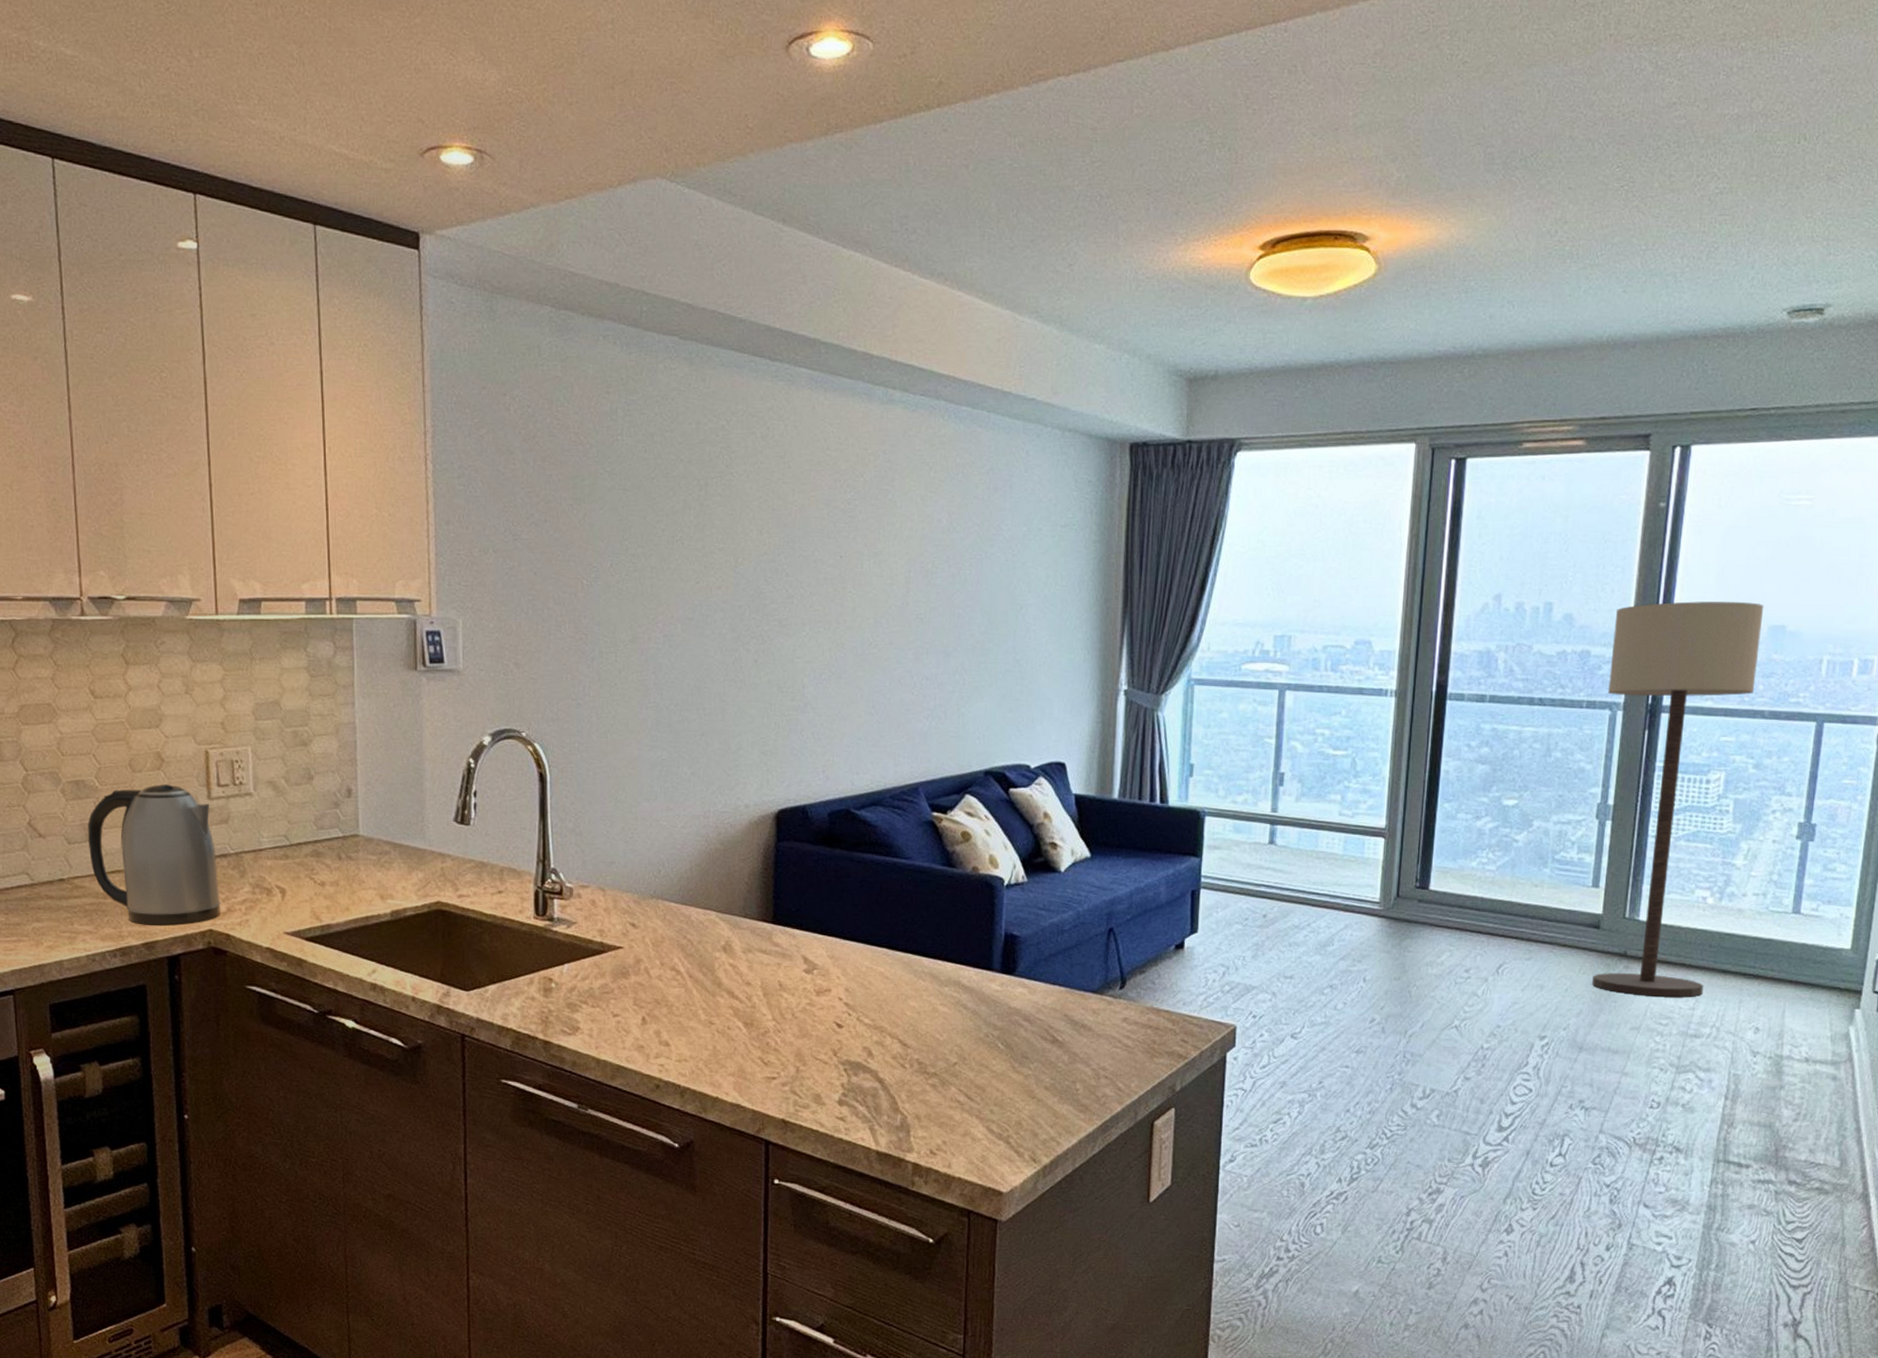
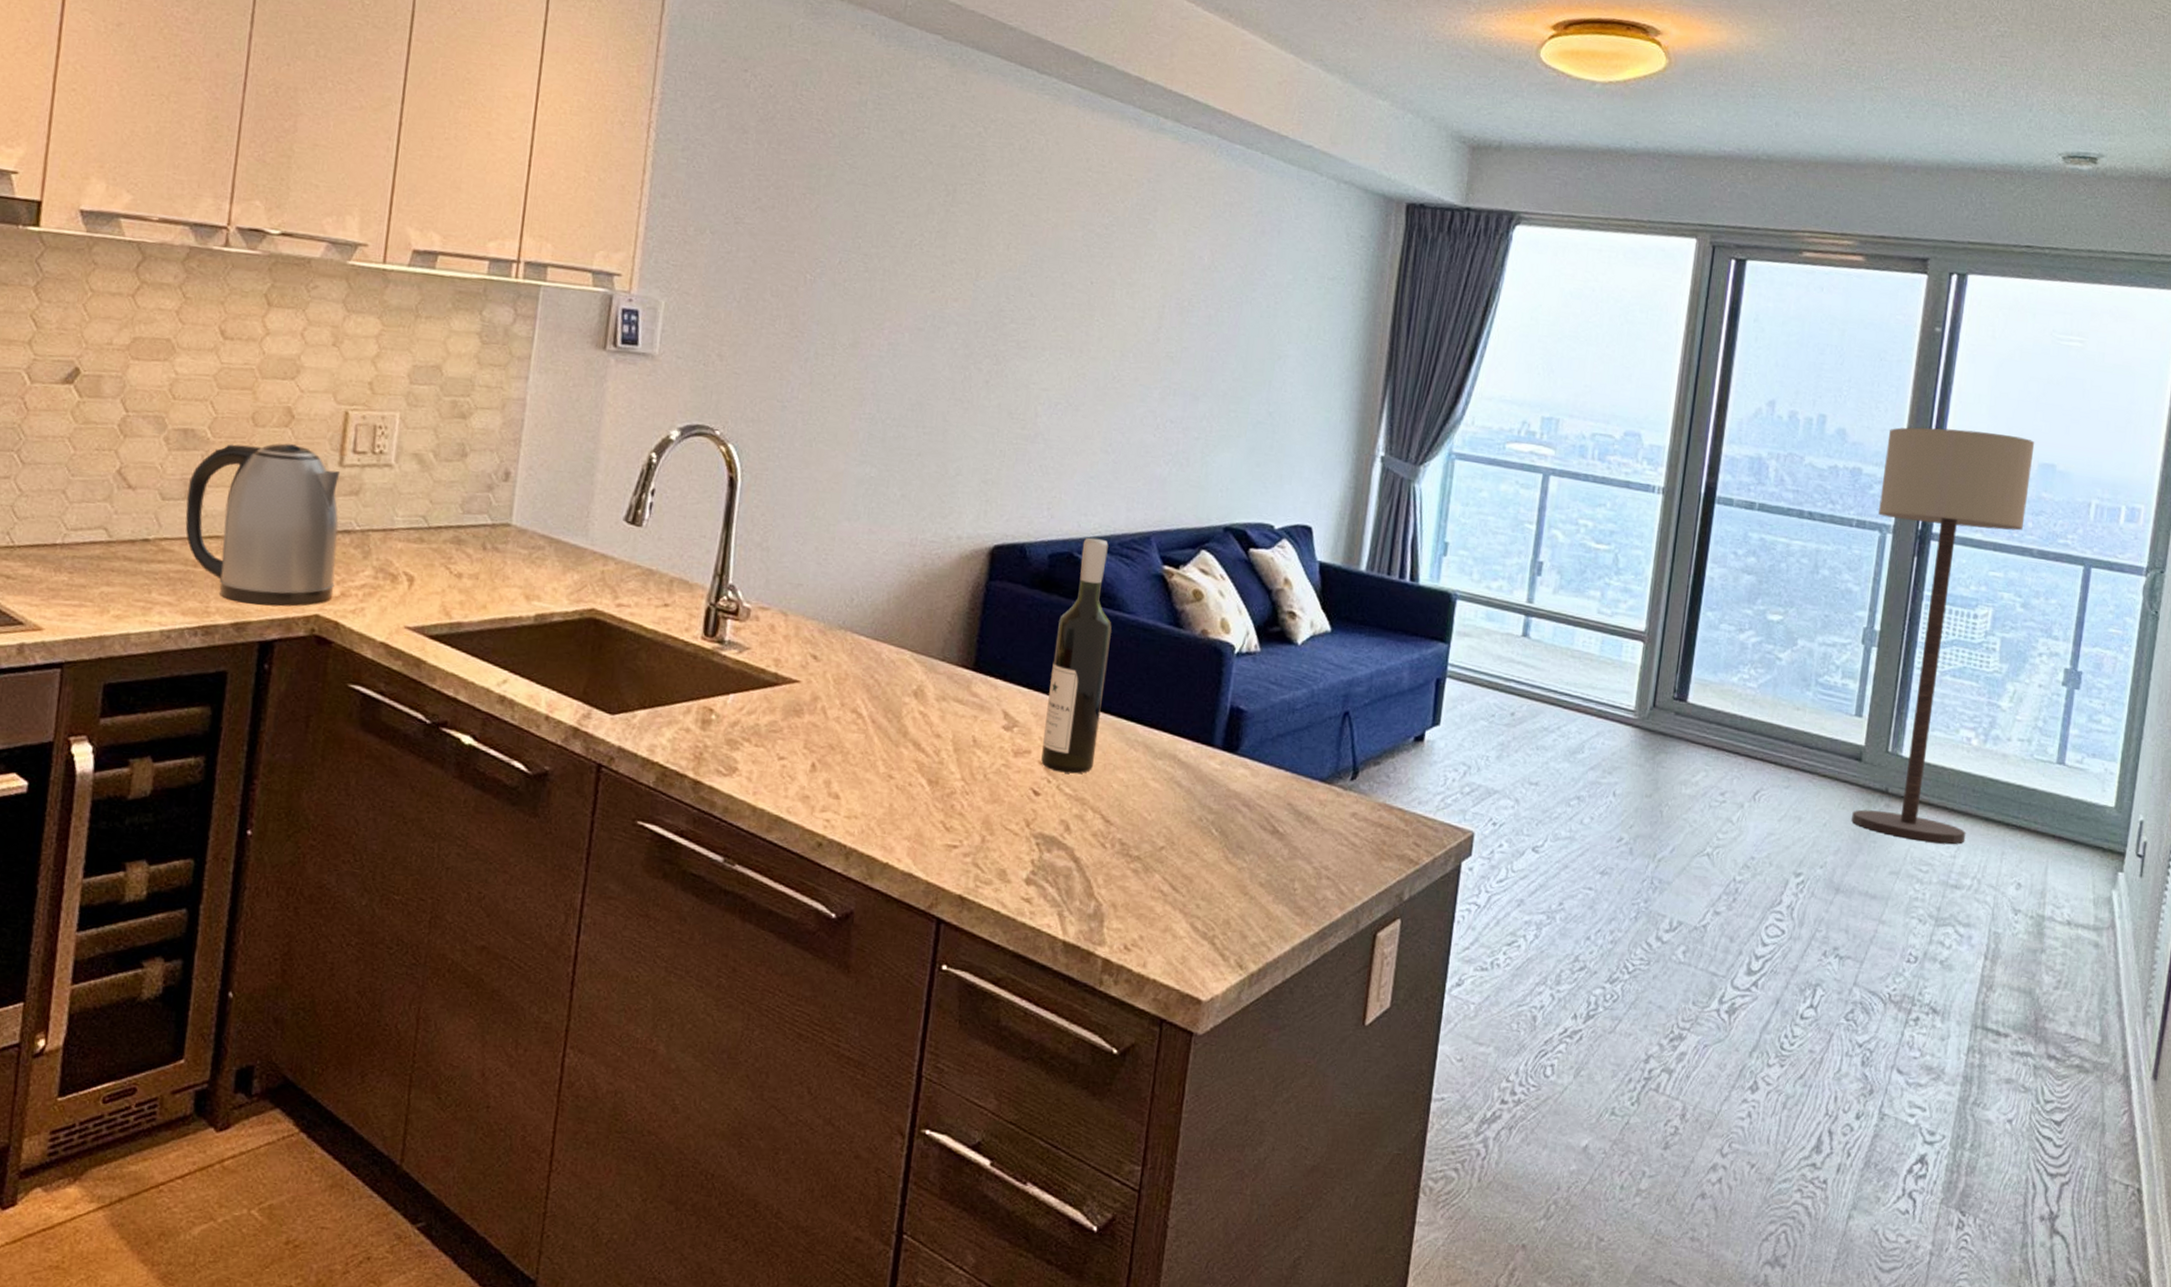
bottle: none [840,794,891,1006] -> present [1041,537,1112,774]

